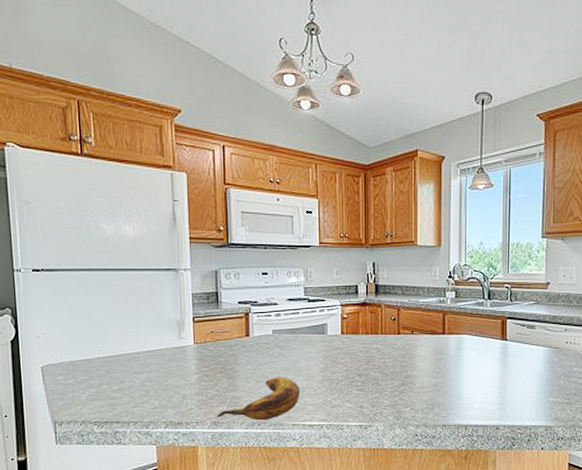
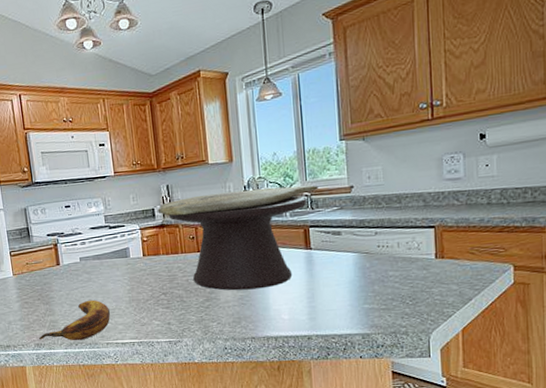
decorative bowl: none [361,276,519,377] -> present [157,185,319,291]

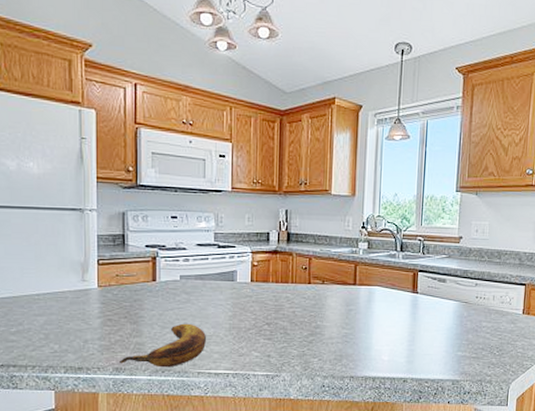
decorative bowl: present [157,185,319,291] -> none [273,225,432,328]

